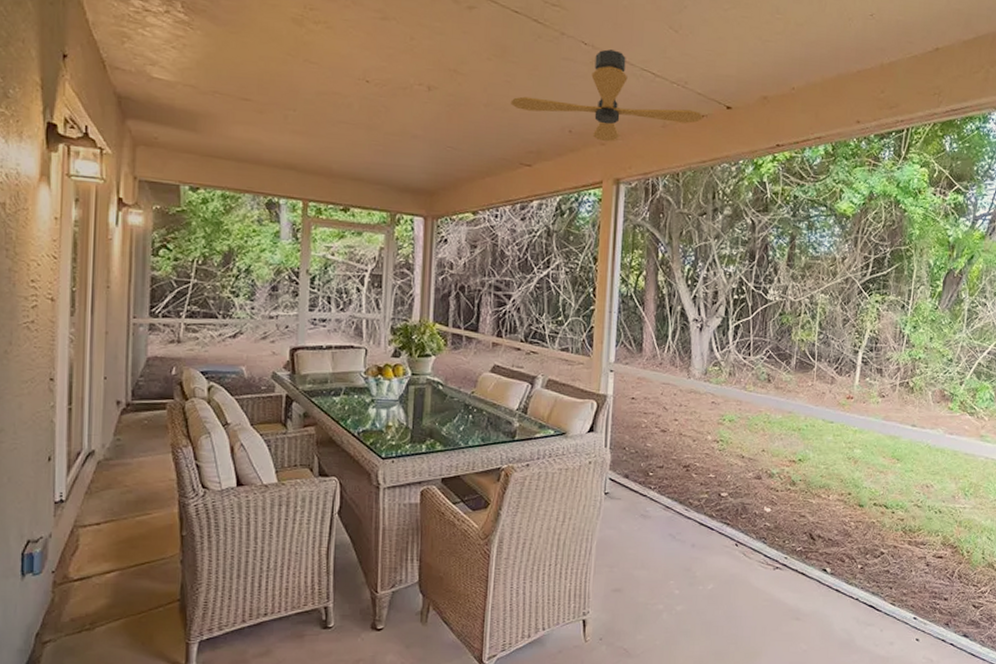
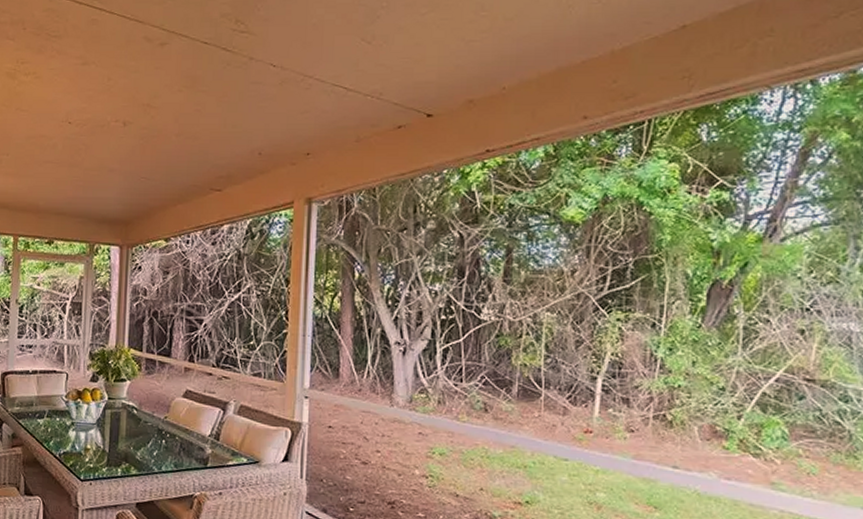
ceiling fan: present [510,49,704,142] -> none [200,69,401,161]

